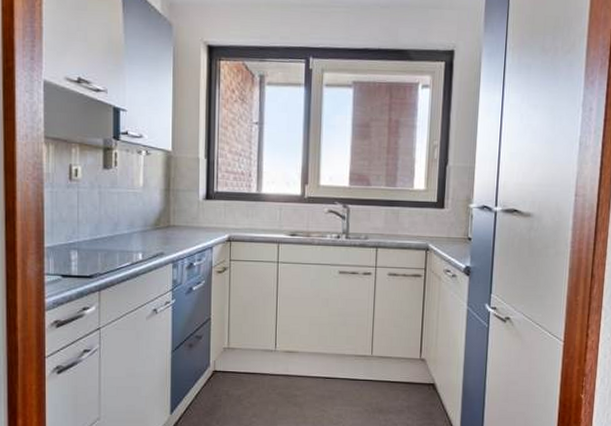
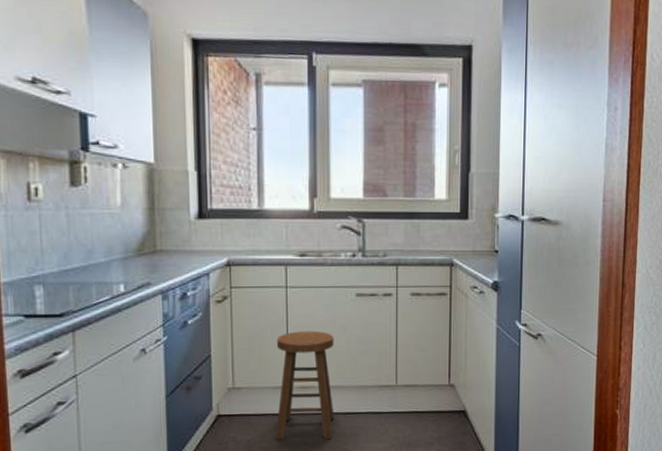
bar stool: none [262,301,318,399] -> present [275,330,335,440]

